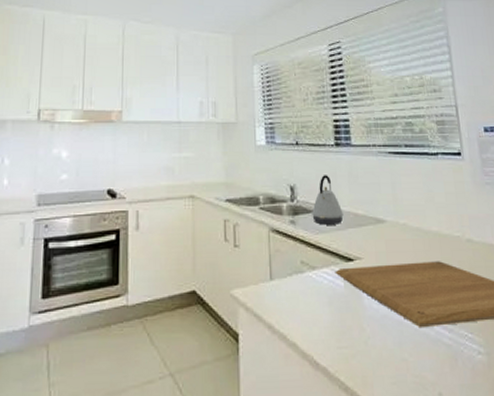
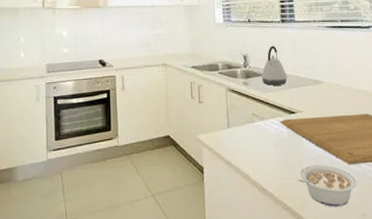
legume: none [358,328,431,385] -> present [298,165,357,207]

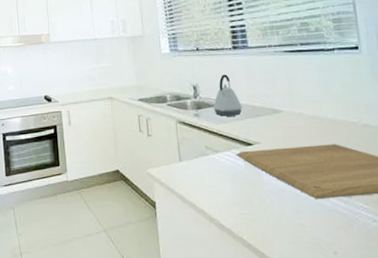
legume: present [298,165,357,207] -> none [258,199,327,245]

